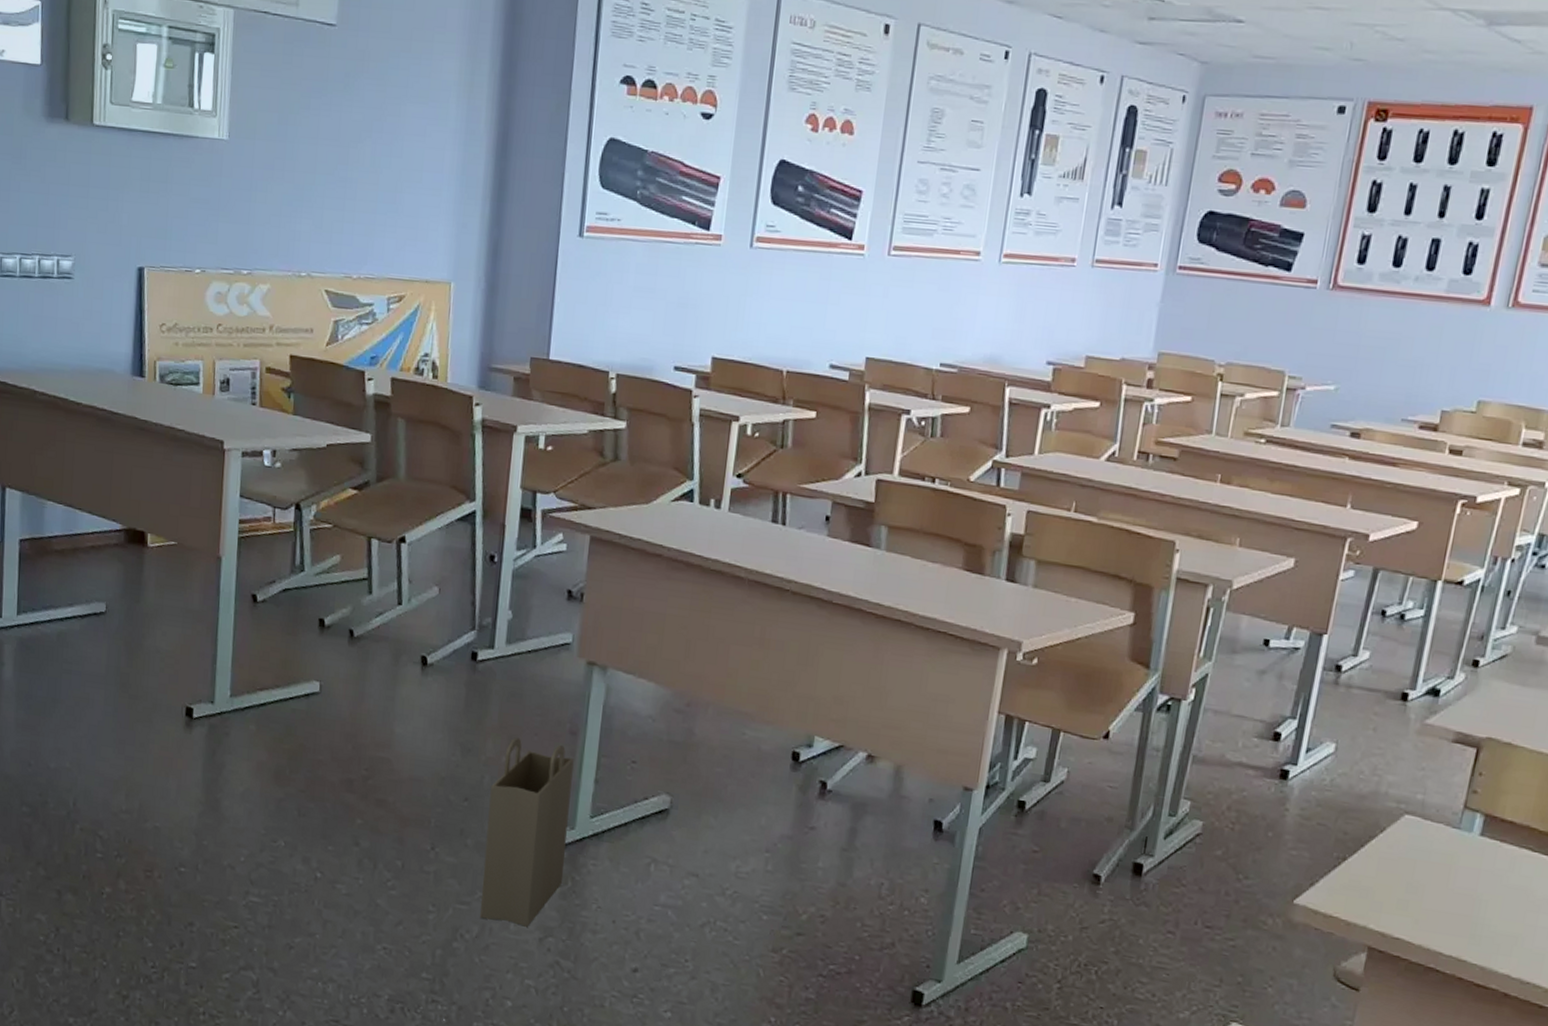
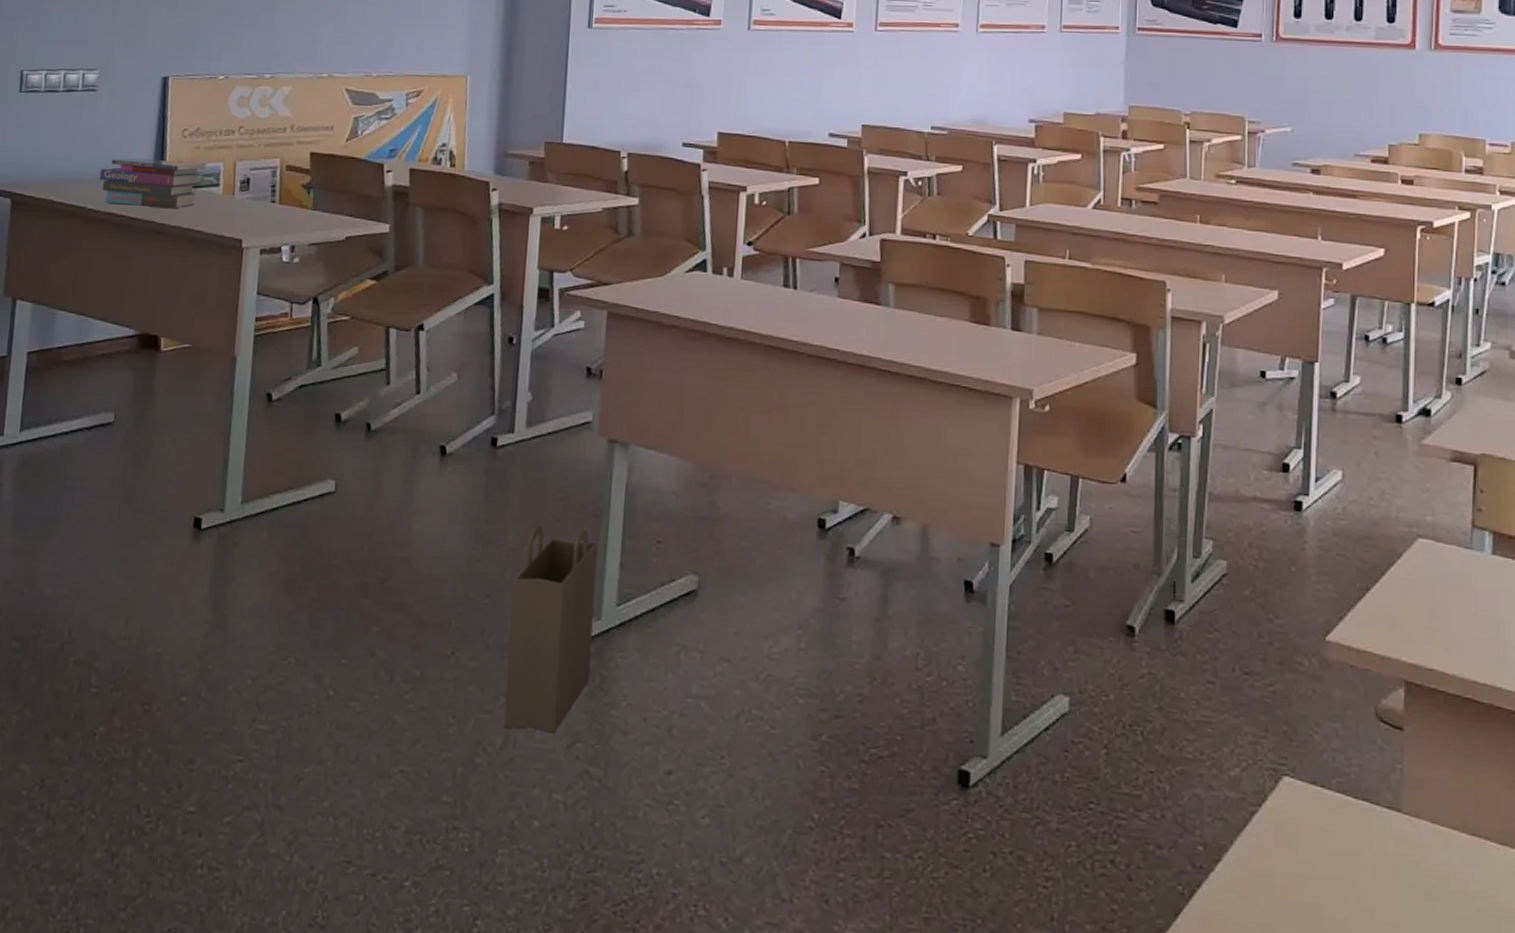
books: none [79,350,185,406] -> present [99,158,206,208]

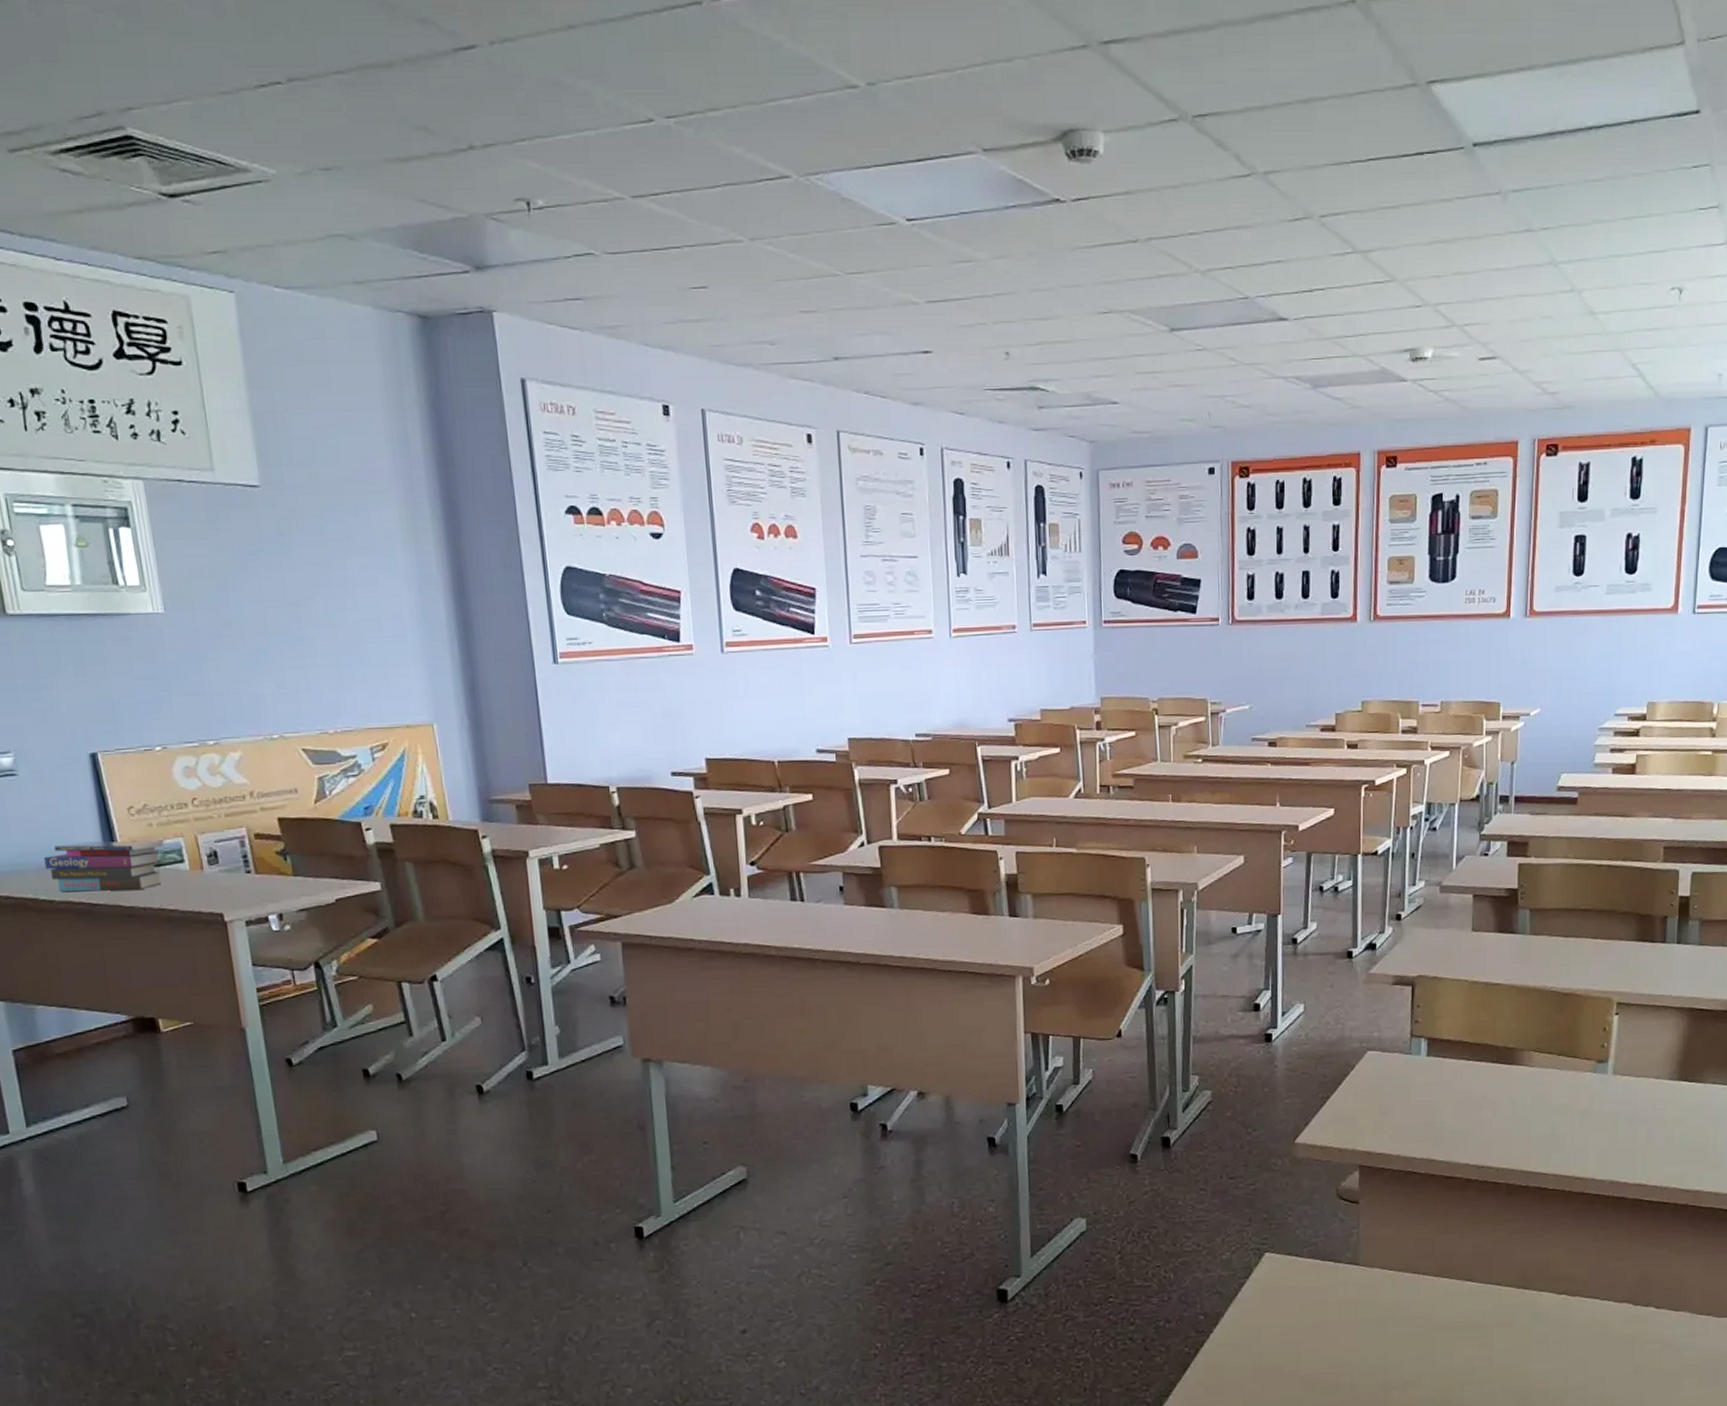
shopping bag: present [504,525,598,734] -> none [571,1141,659,1318]

